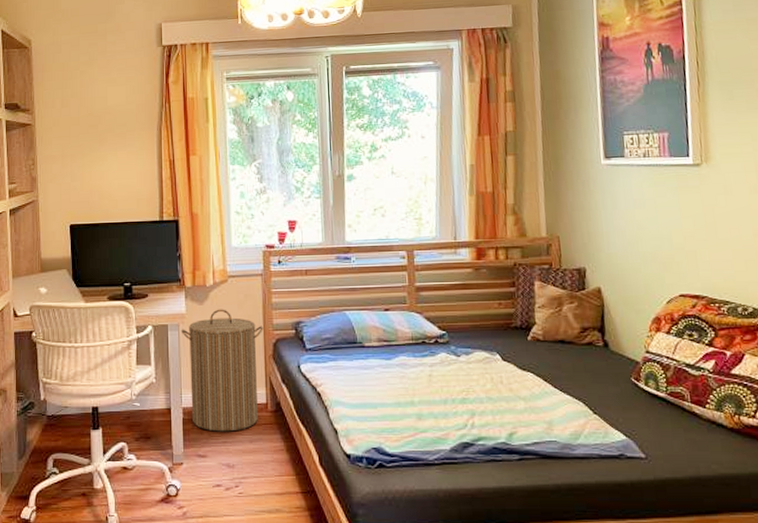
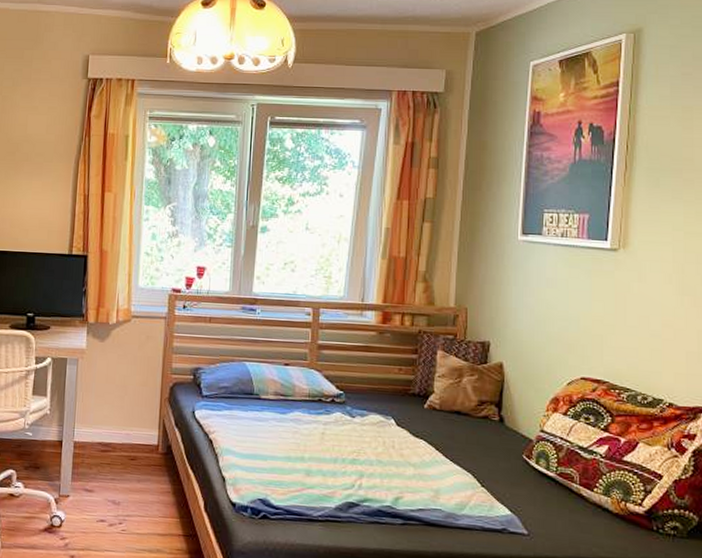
laundry hamper: present [181,309,264,432] -> none [79,348,162,470]

